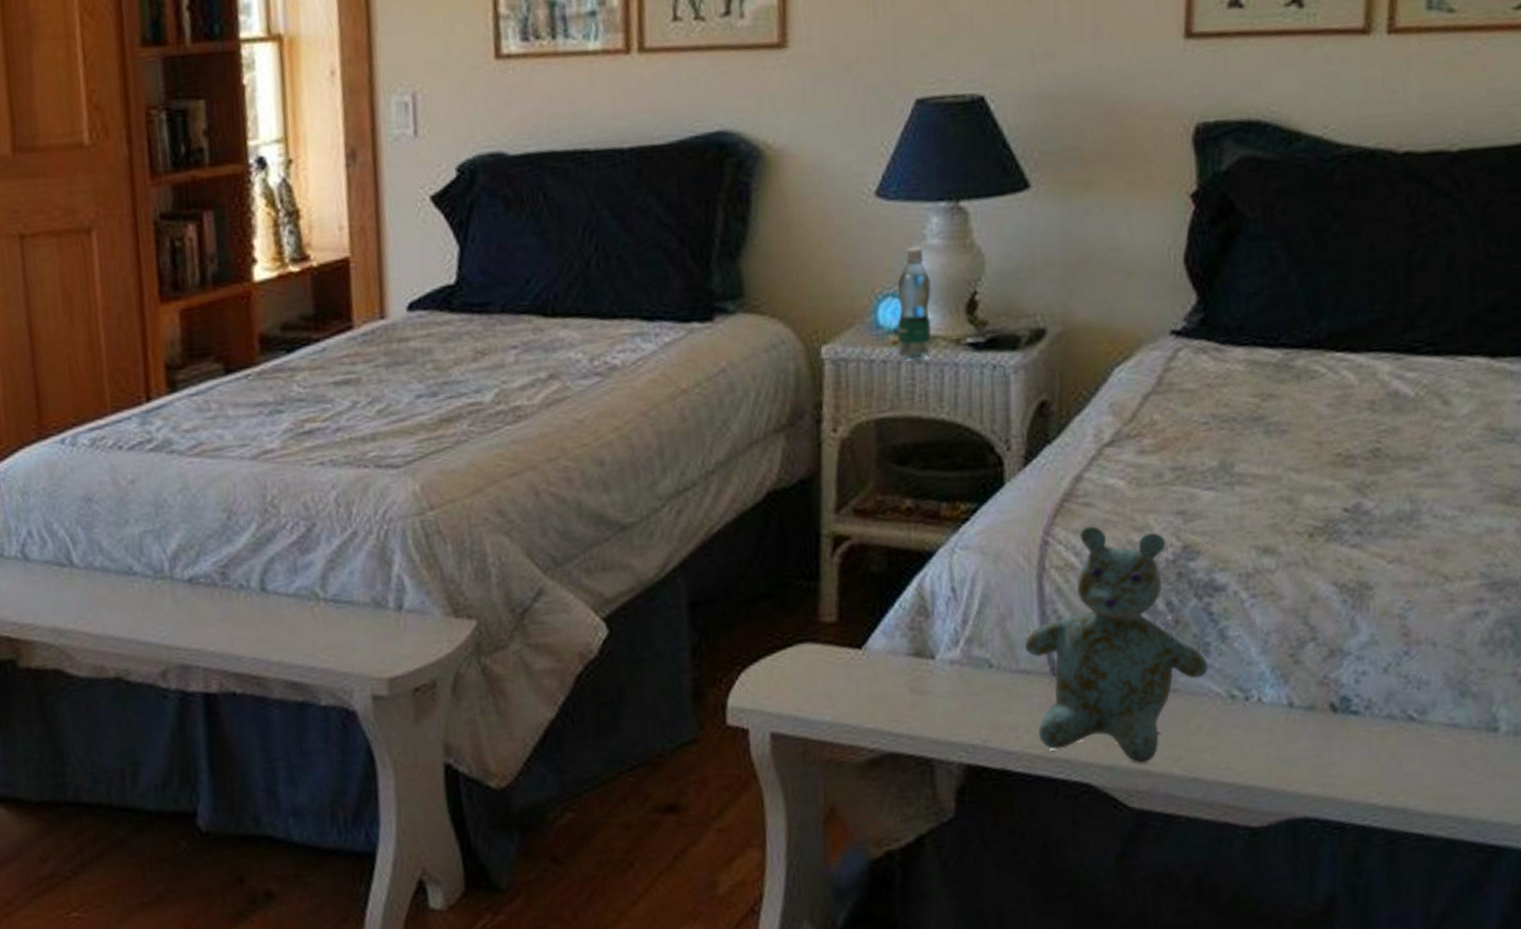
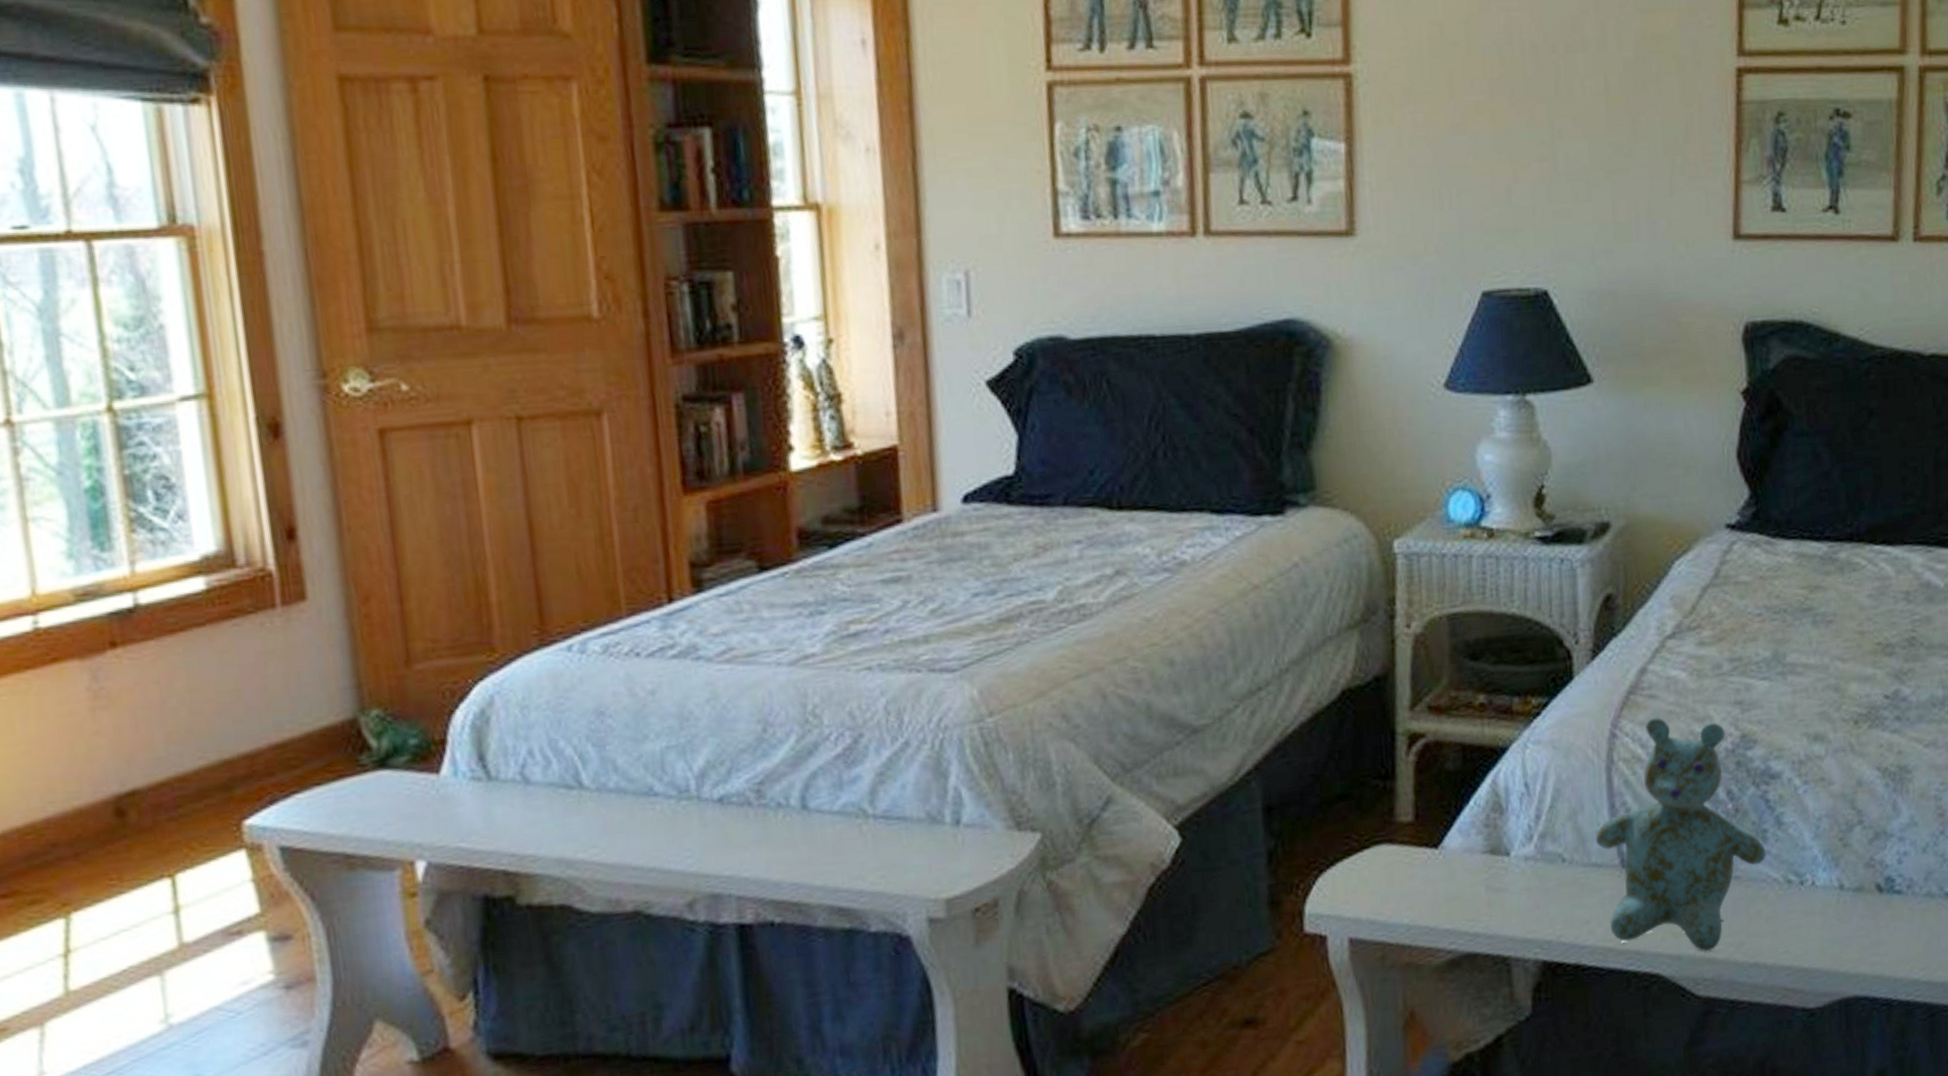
bottle: present [896,246,932,361] -> none [1467,439,1502,555]

